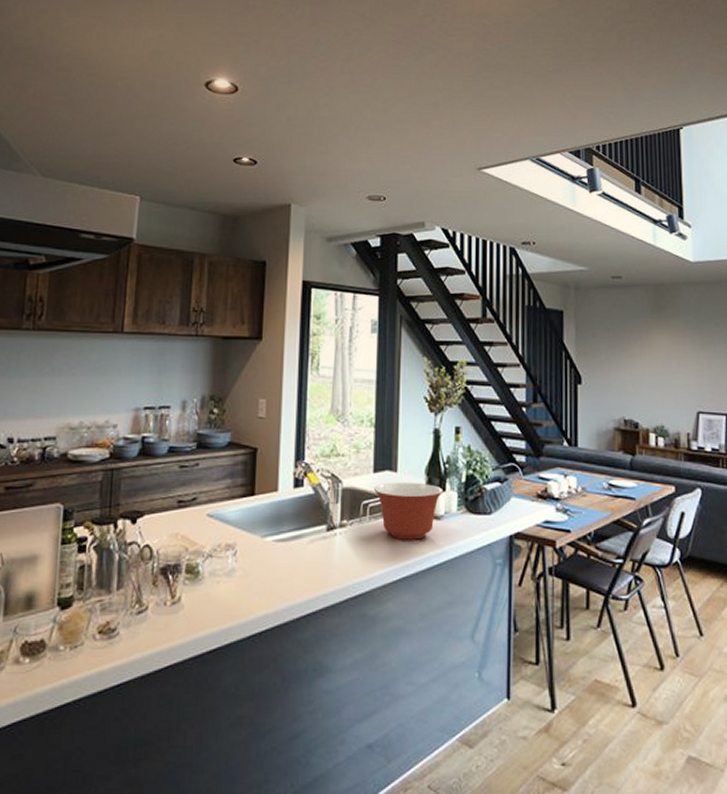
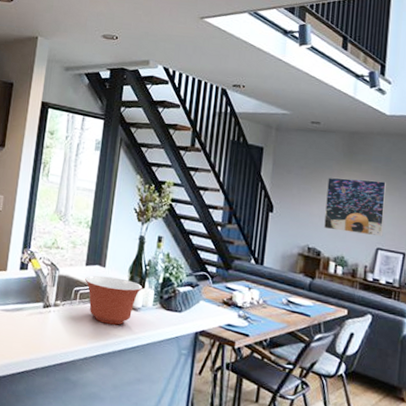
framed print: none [637,336,703,399] -> present [324,177,387,237]

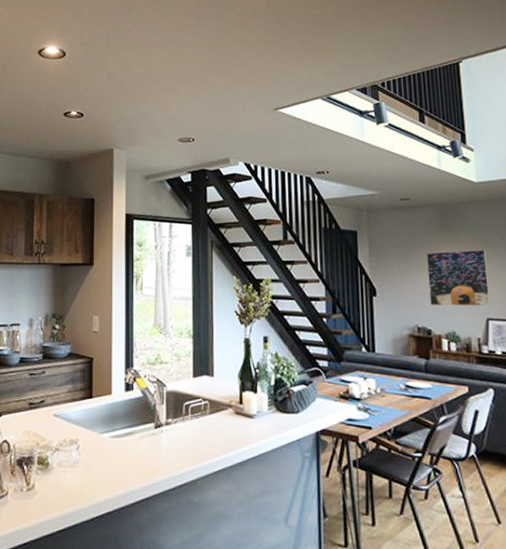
mixing bowl: present [85,275,143,325] -> none [194,386,255,436]

